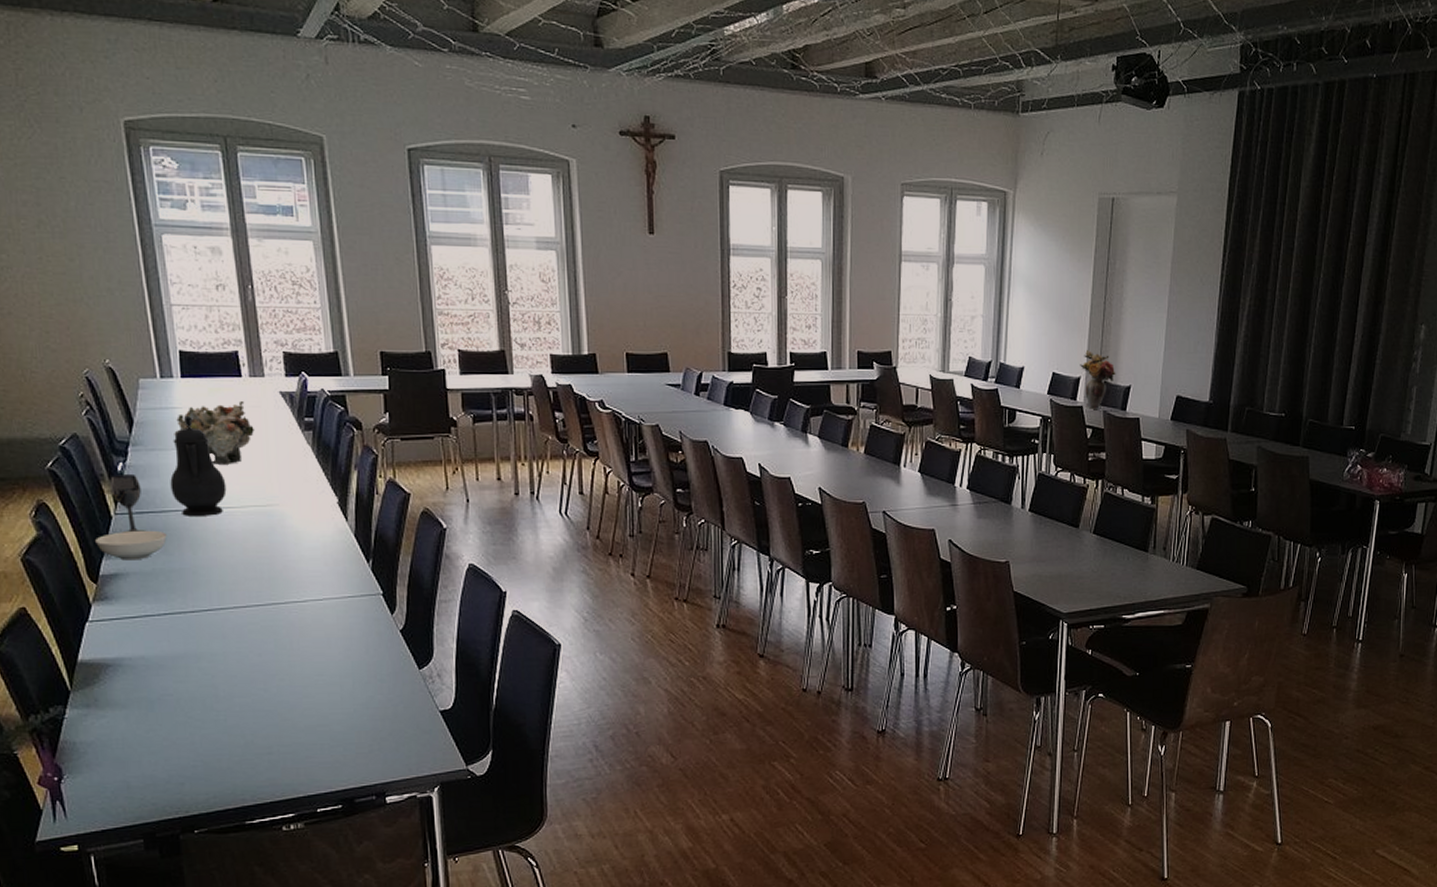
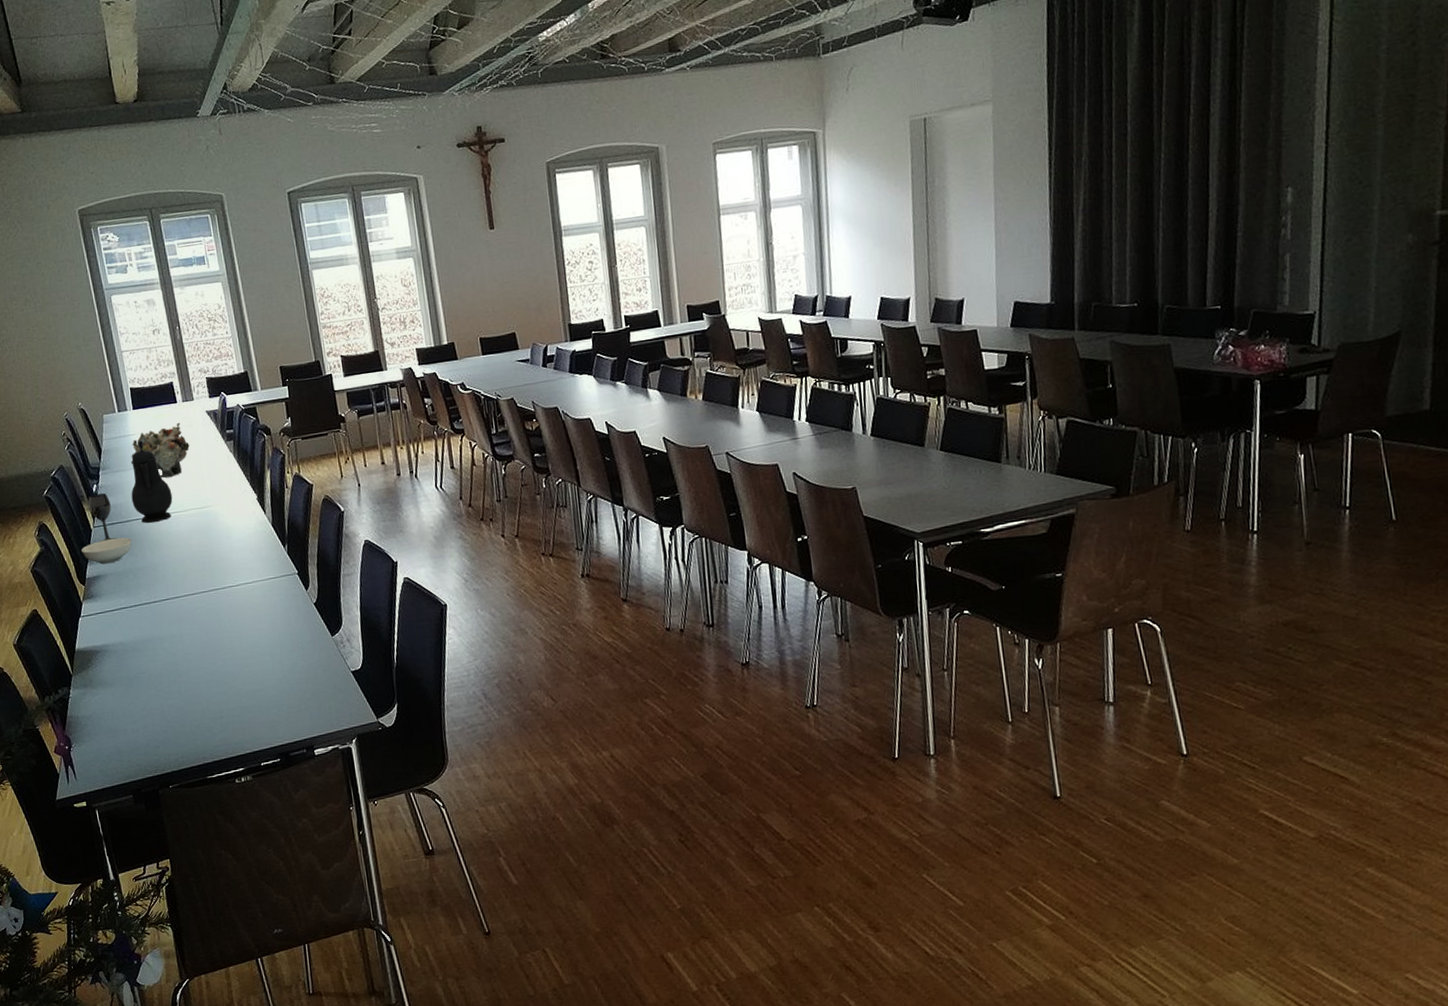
flower arrangement: present [1080,350,1116,410] -> none [908,270,947,329]

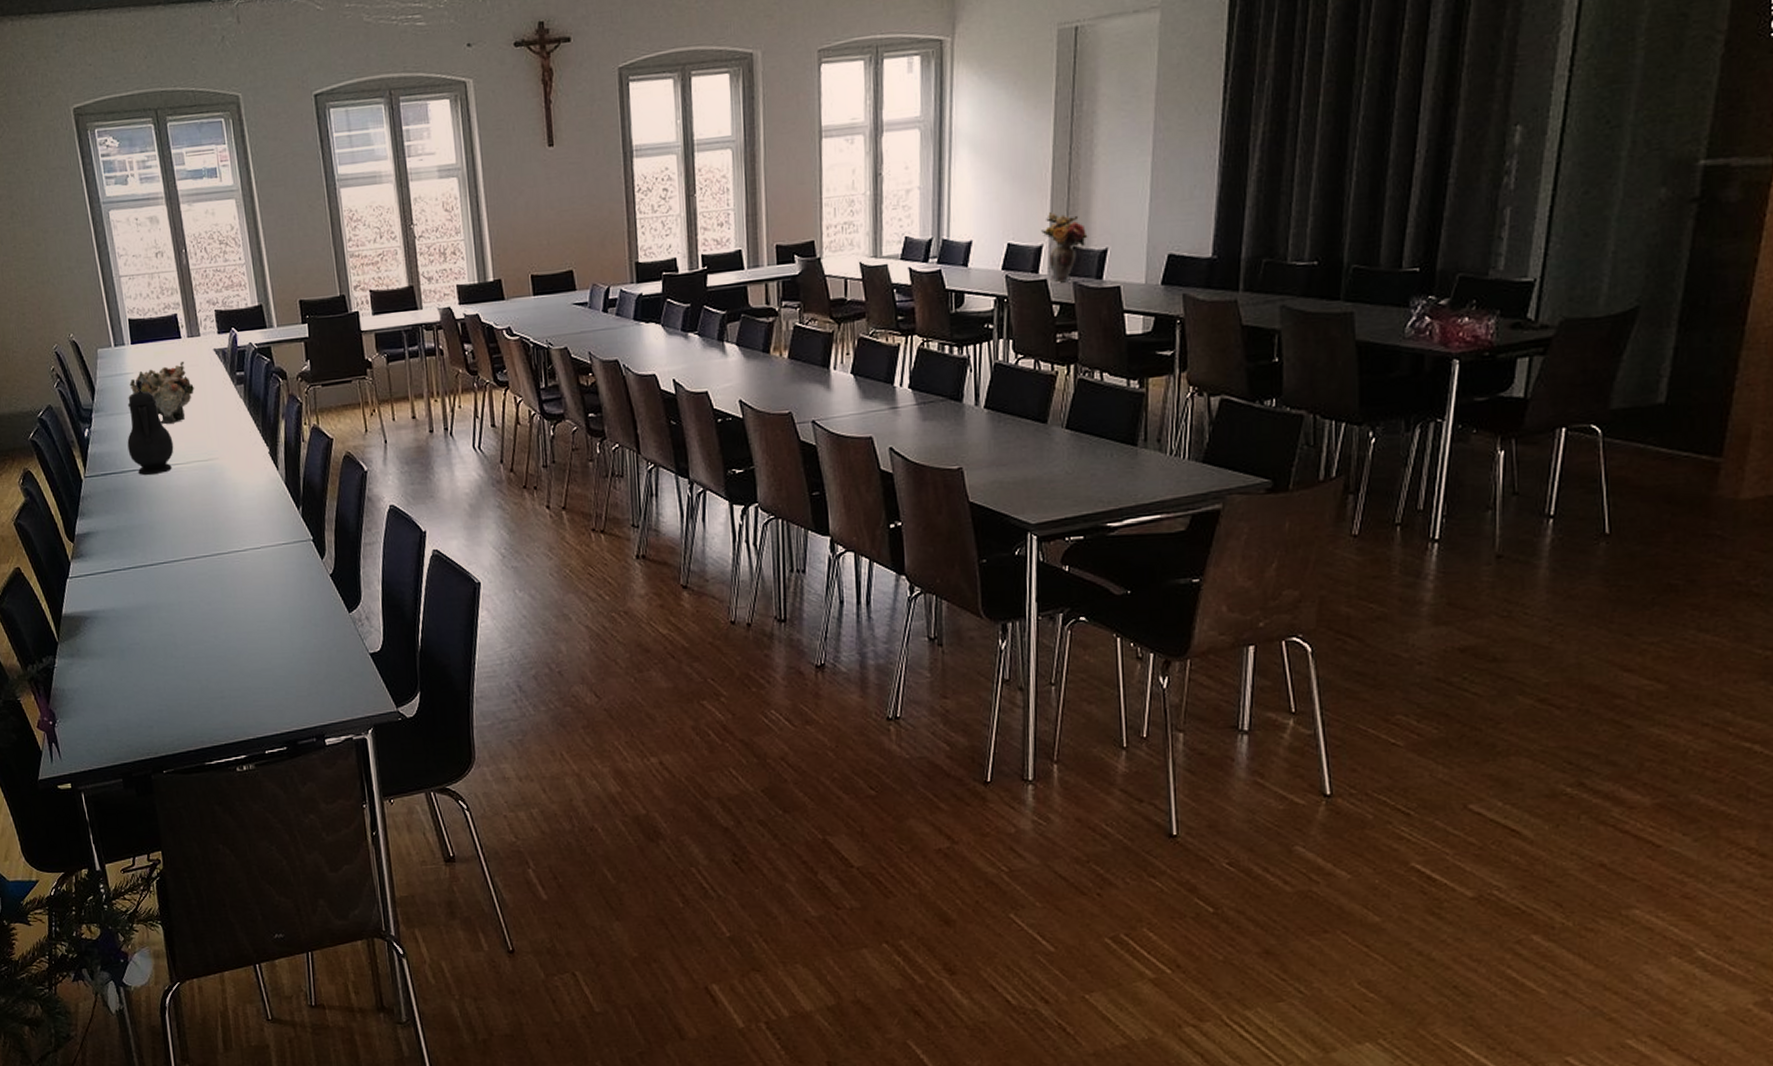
bowl: present [81,537,132,565] -> none [70,490,128,520]
wine glass: present [88,493,116,542] -> none [79,438,109,494]
flower arrangement: none [908,270,947,329] -> present [1041,212,1088,283]

